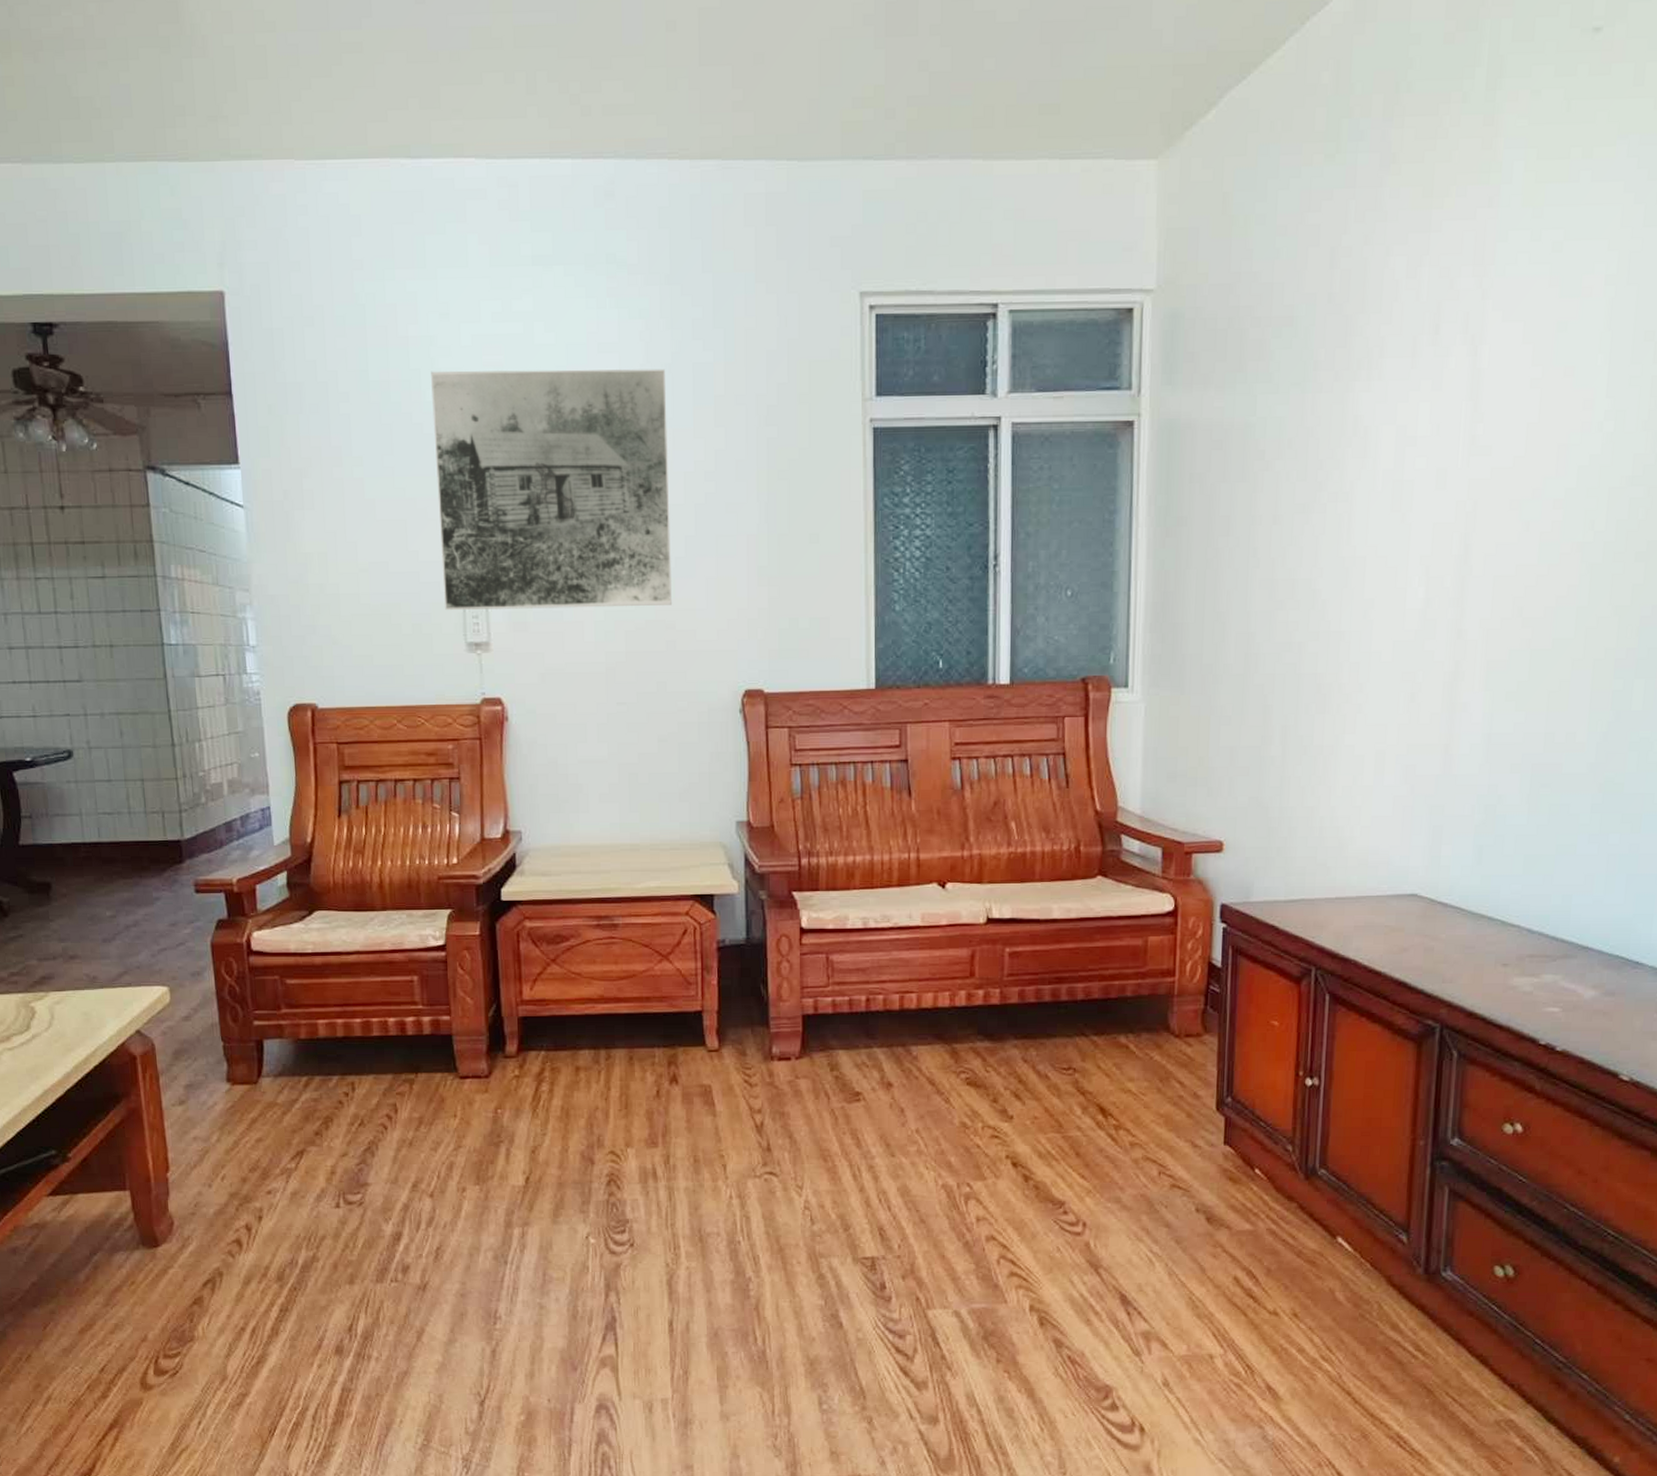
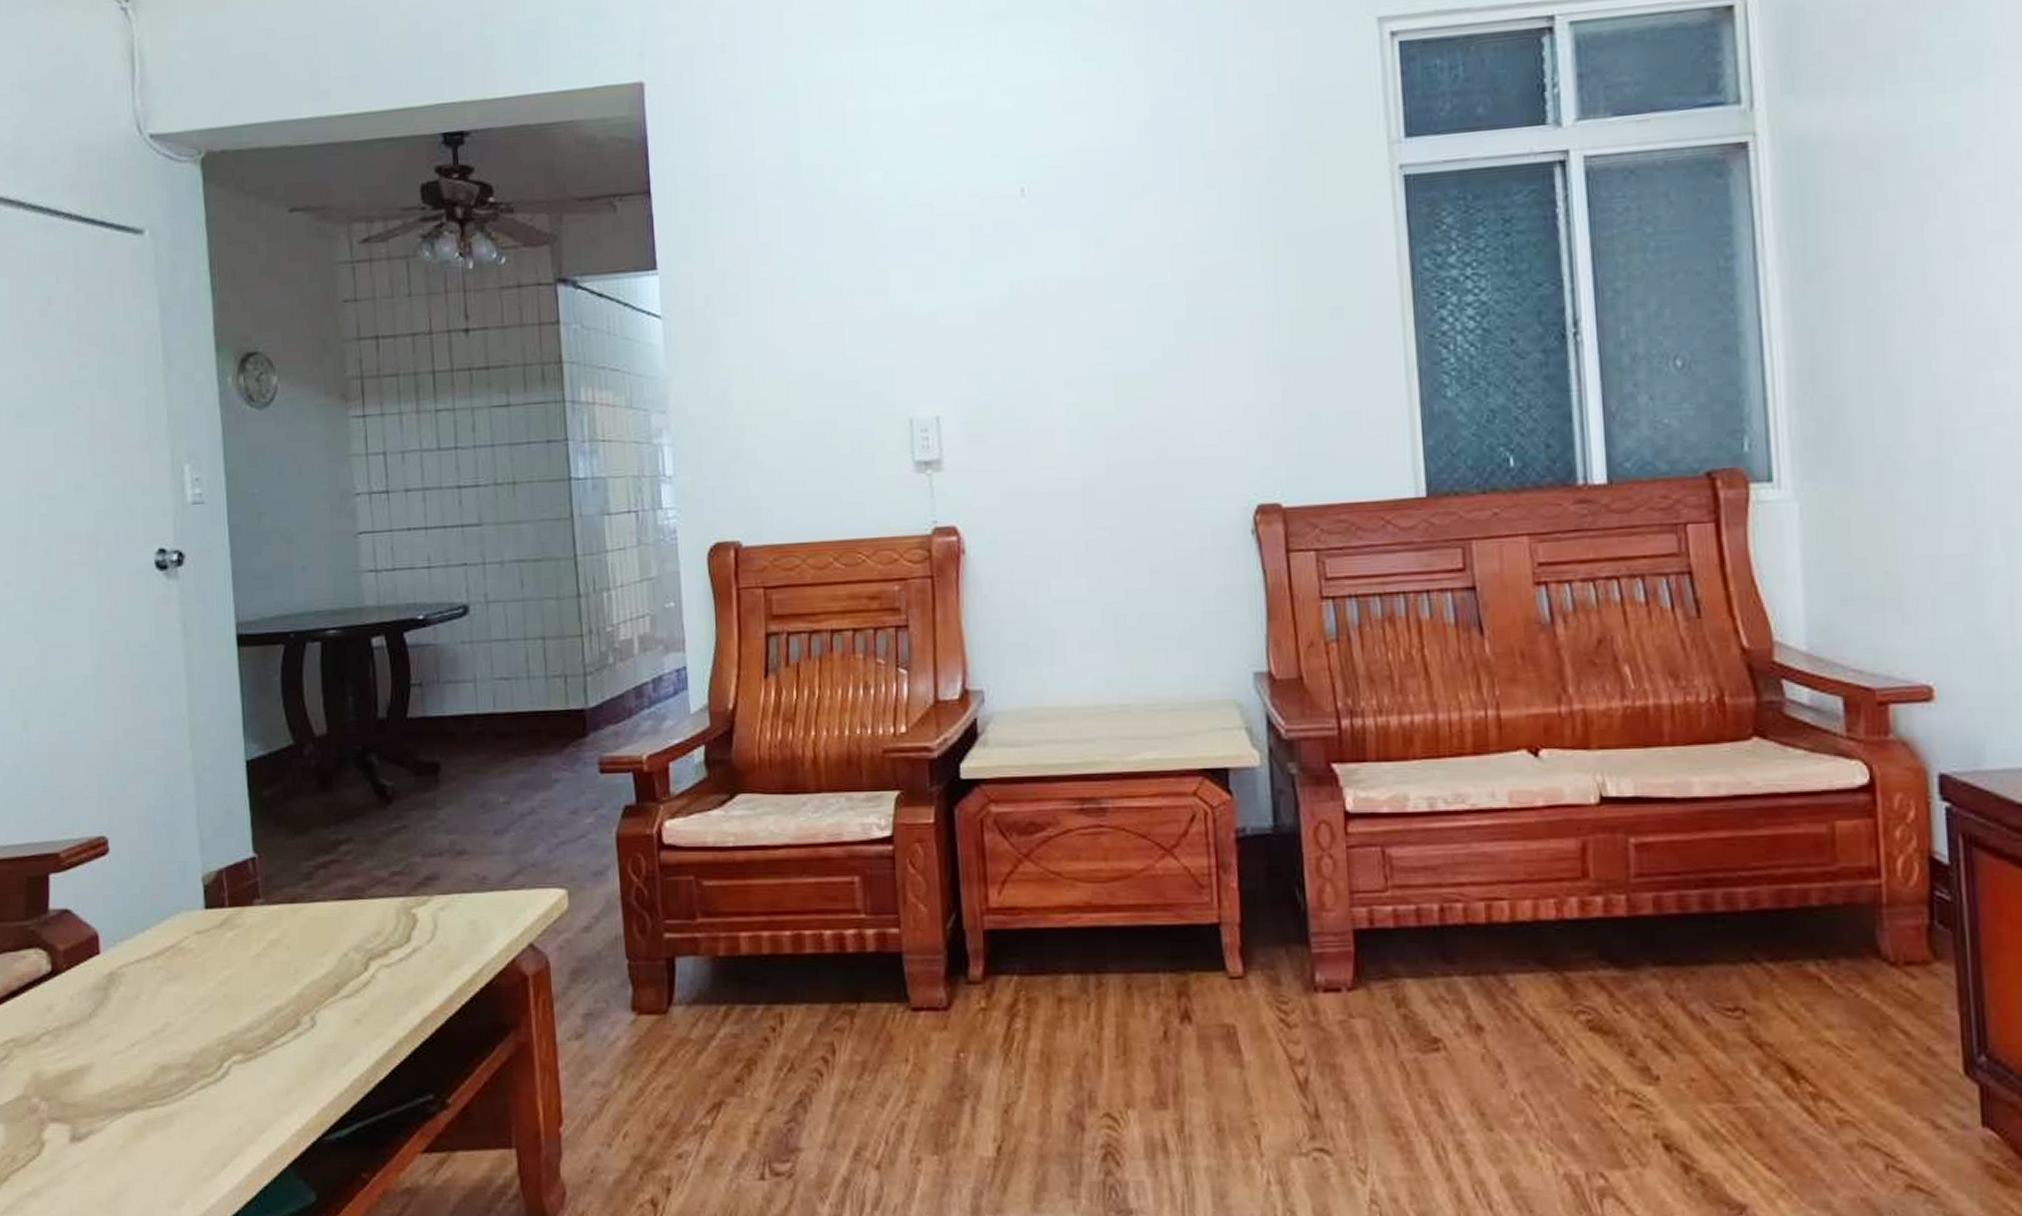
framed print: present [431,369,672,610] -> none [870,126,1161,424]

